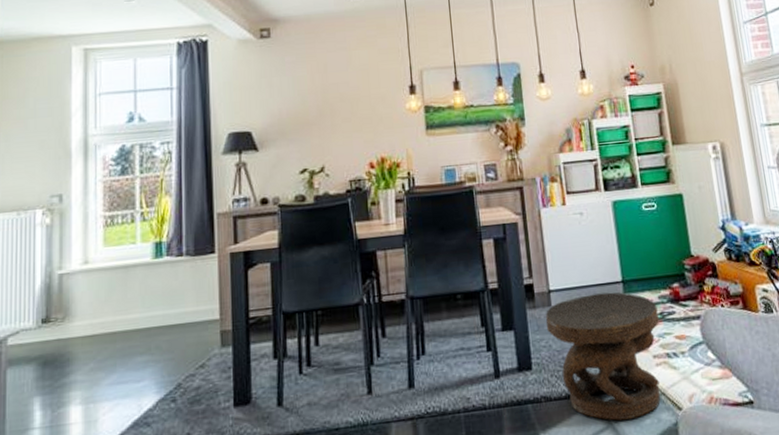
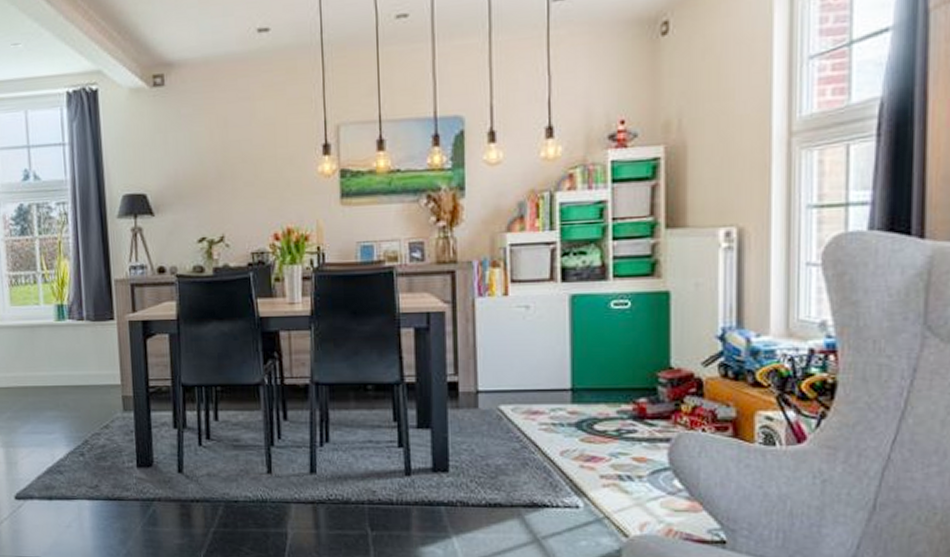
side table: present [546,292,661,421] -> none [469,400,614,539]

